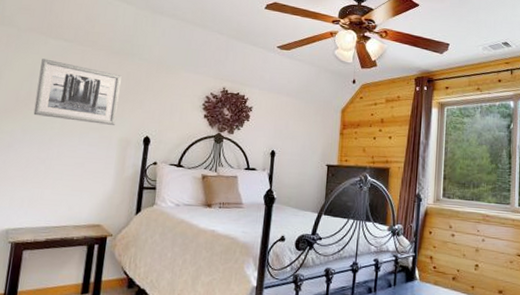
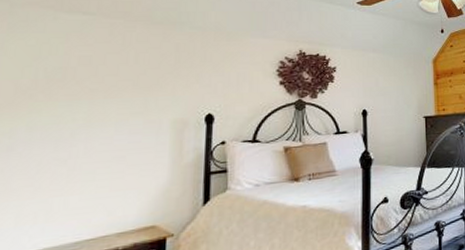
wall art: present [33,58,122,125] -> none [43,37,168,108]

